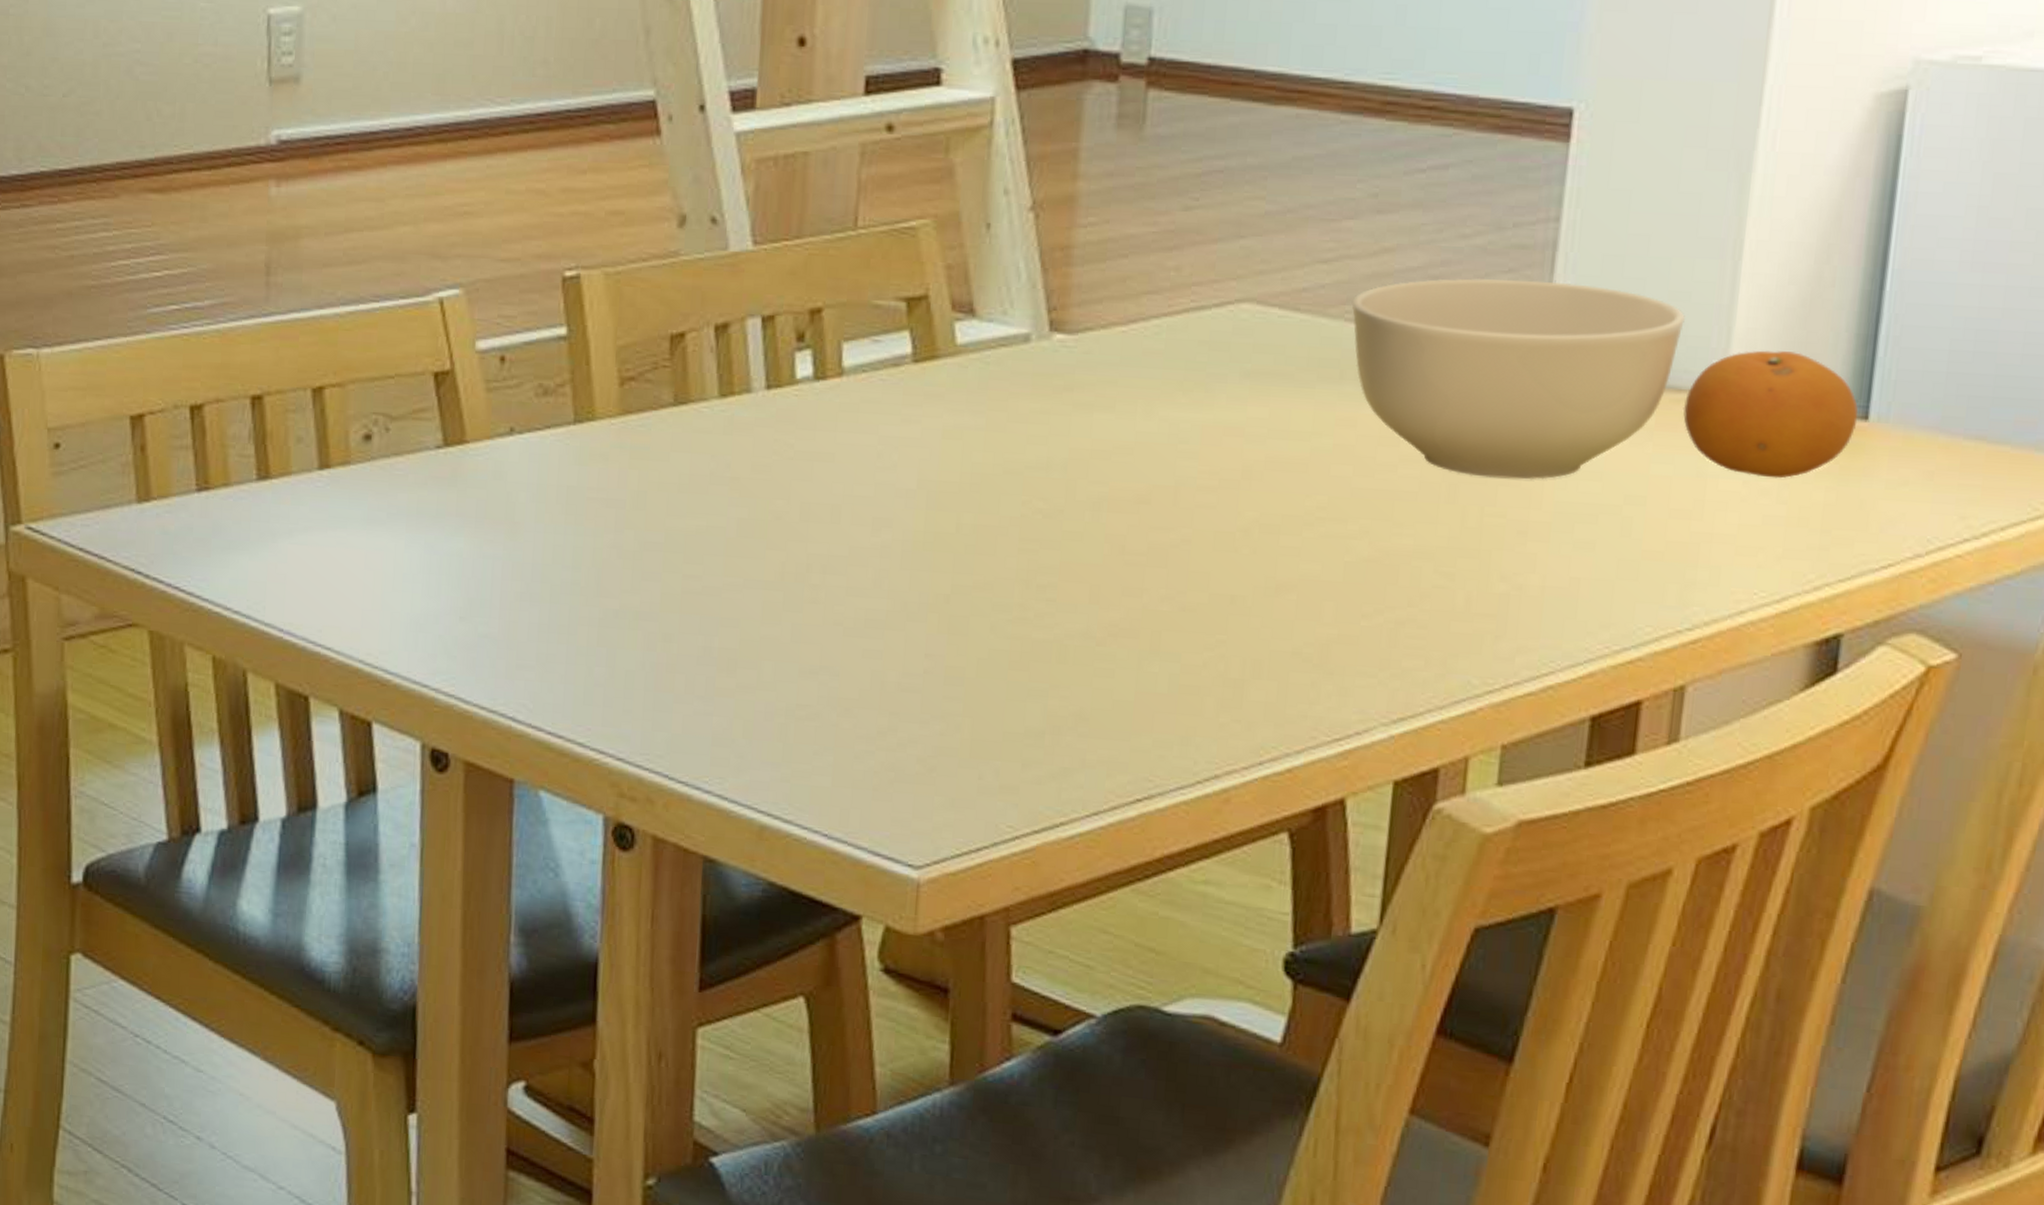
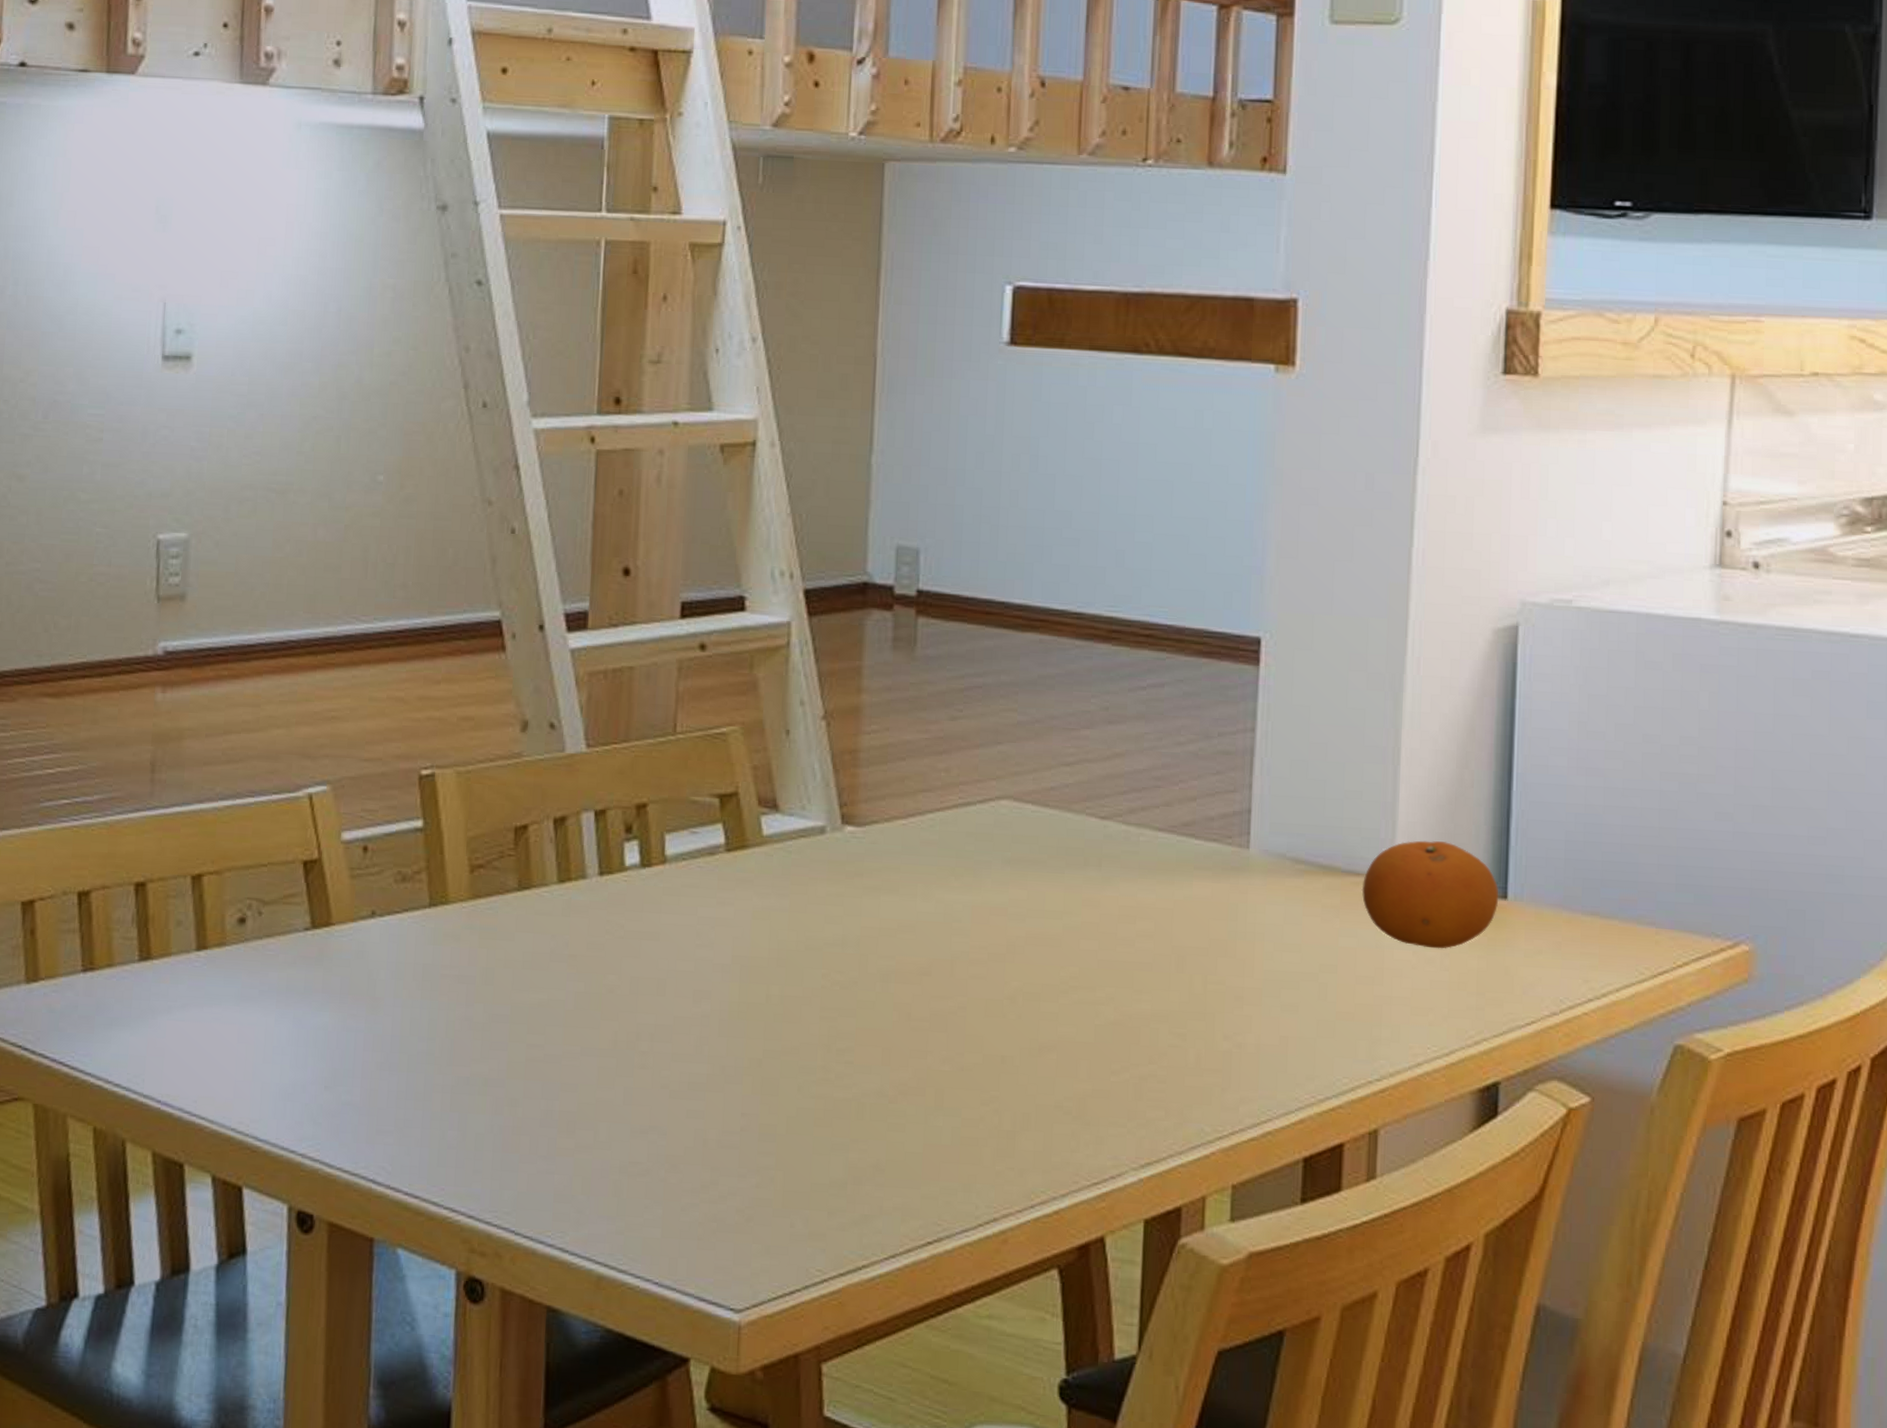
bowl: present [1351,278,1685,480] -> none [1091,779,1358,952]

